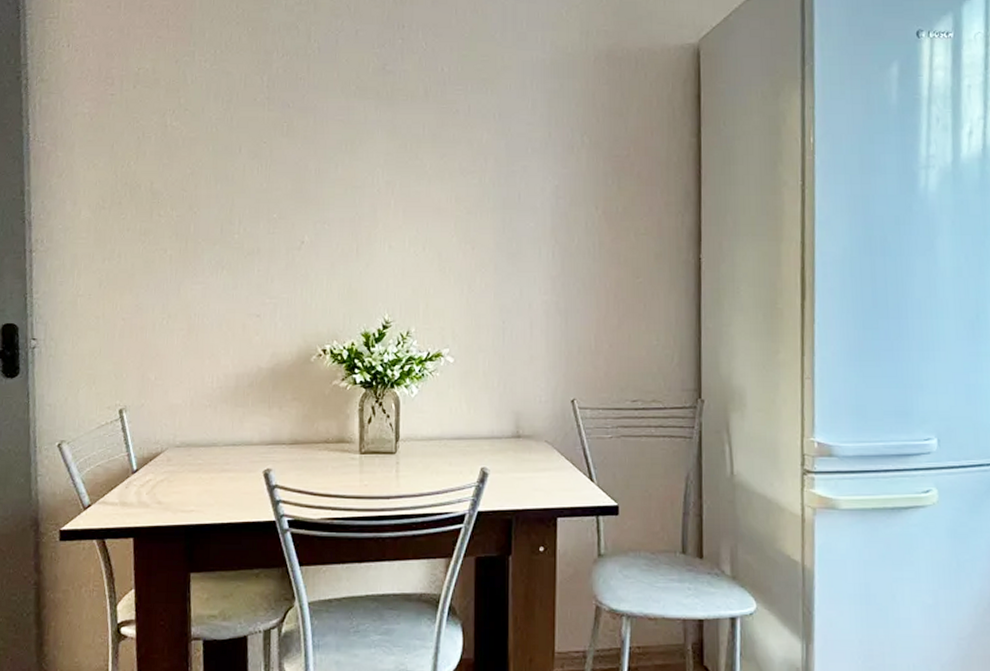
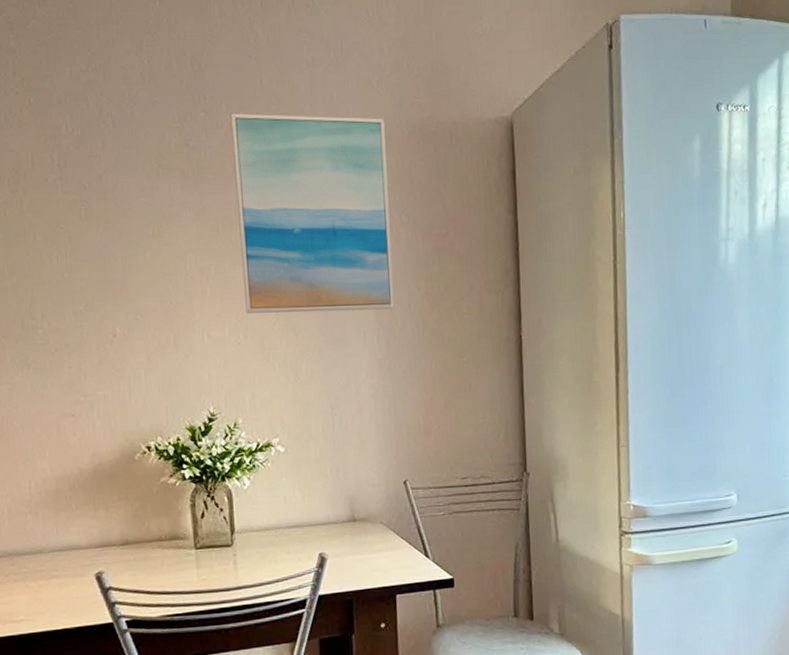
wall art: none [425,40,572,227] -> present [230,113,395,314]

